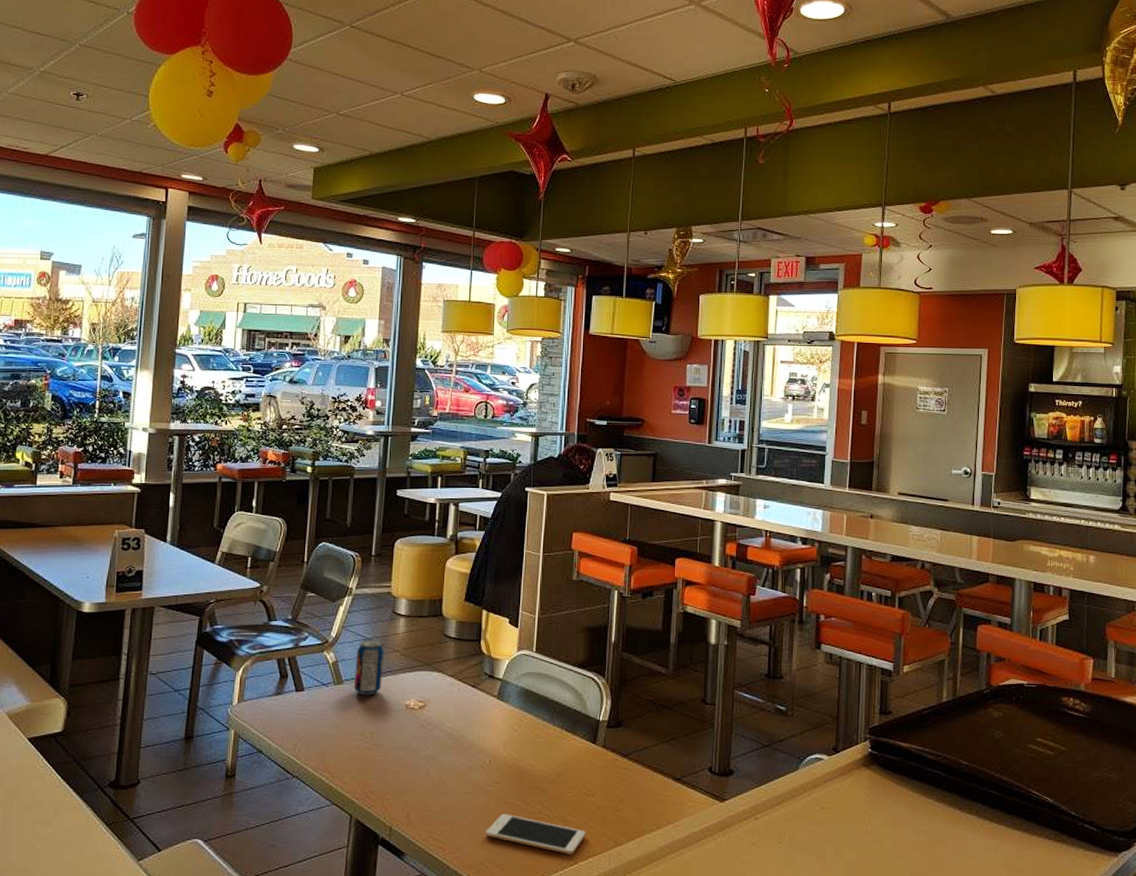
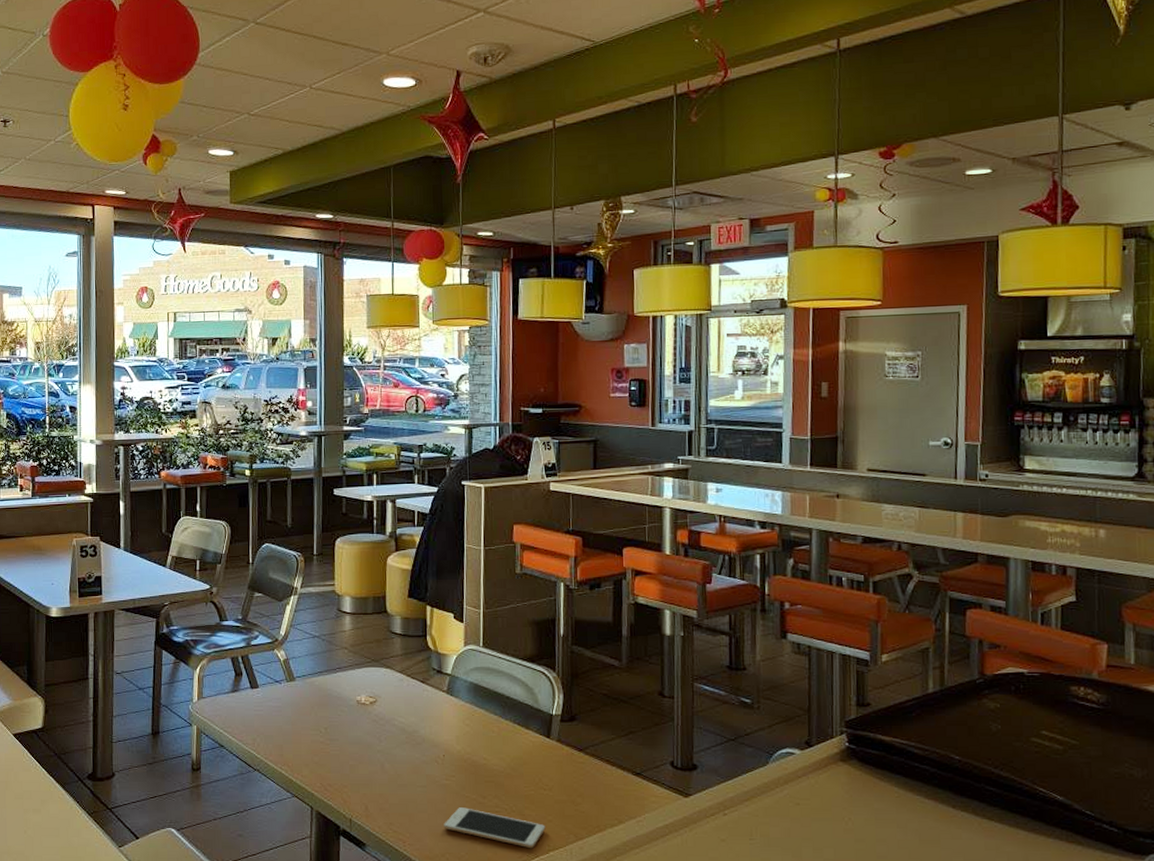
soda can: present [353,639,384,696] -> none [305,637,333,692]

